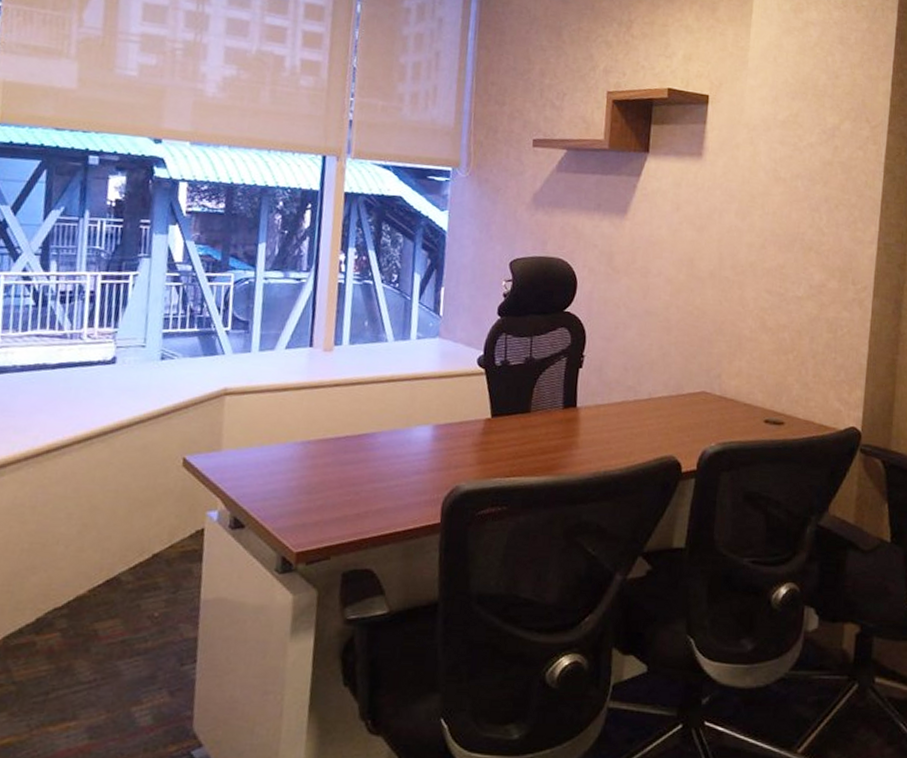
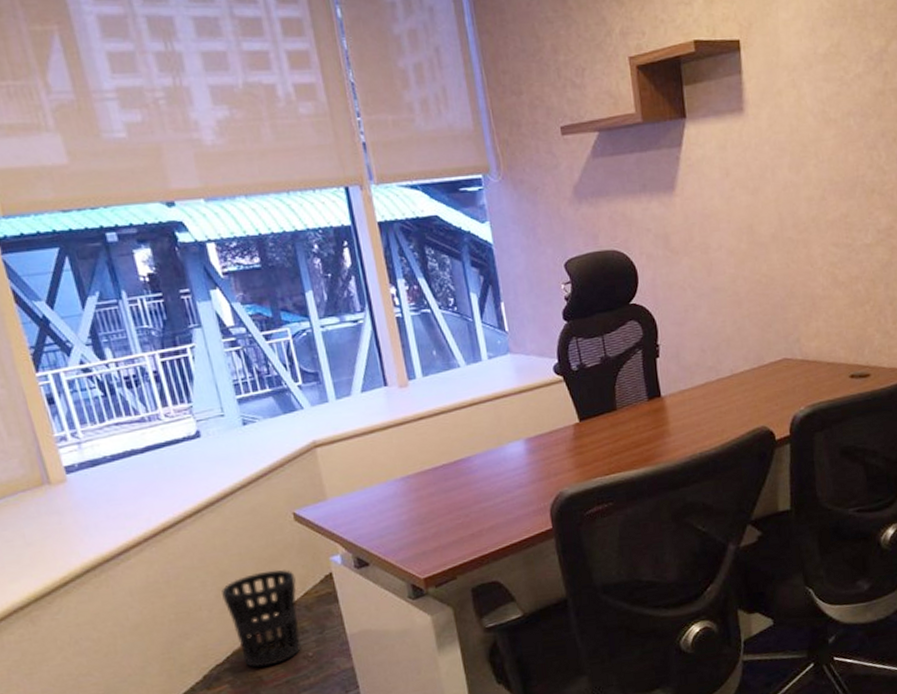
wastebasket: none [84,514,166,620] -> present [222,569,301,667]

